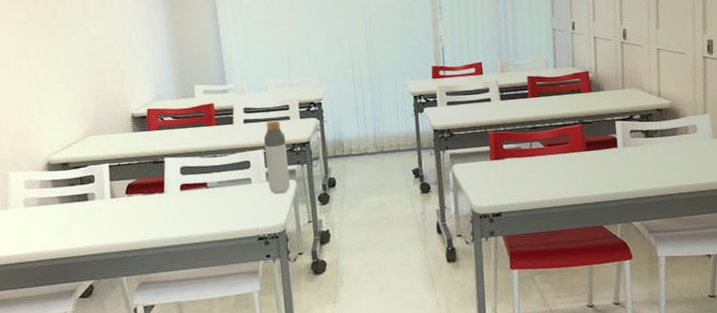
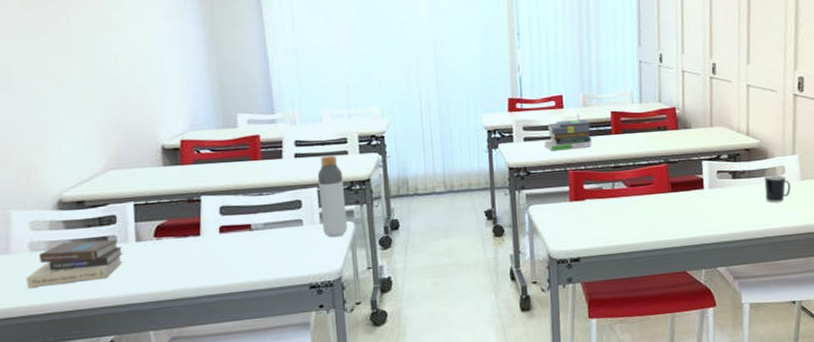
books: none [22,196,101,238] -> present [26,240,124,288]
books: none [465,84,510,114] -> present [544,119,592,151]
mug: none [676,133,703,161] -> present [764,174,791,203]

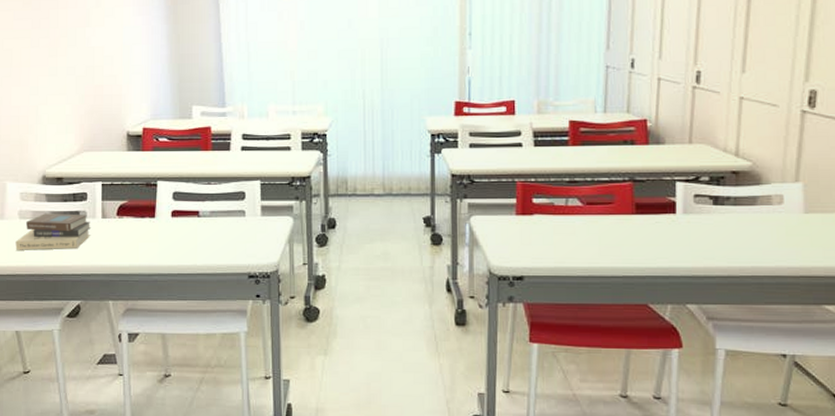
bottle: present [317,155,347,238] -> none [261,150,286,231]
books: present [544,119,592,151] -> none [491,128,545,160]
mug: present [764,174,791,203] -> none [754,204,790,238]

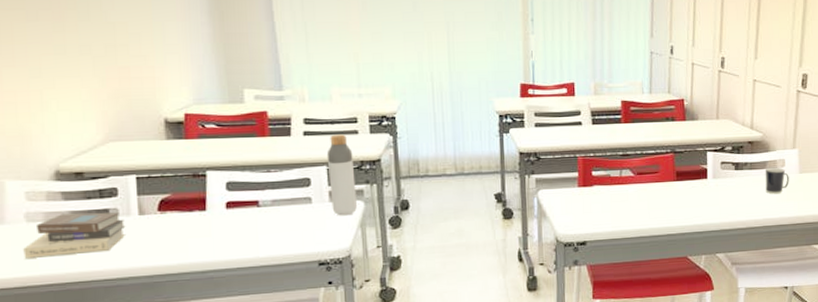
bottle: none [261,150,286,231] -> present [326,134,357,216]
mug: none [754,204,790,238] -> present [765,167,789,195]

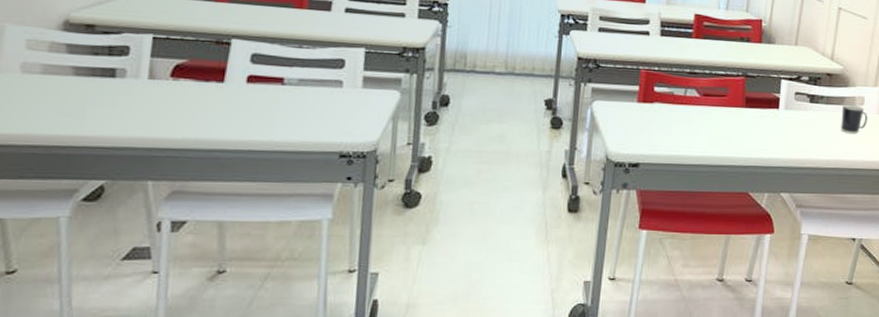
books: present [23,212,126,258] -> none [10,68,132,115]
bottle: present [326,134,357,216] -> none [364,15,396,106]

